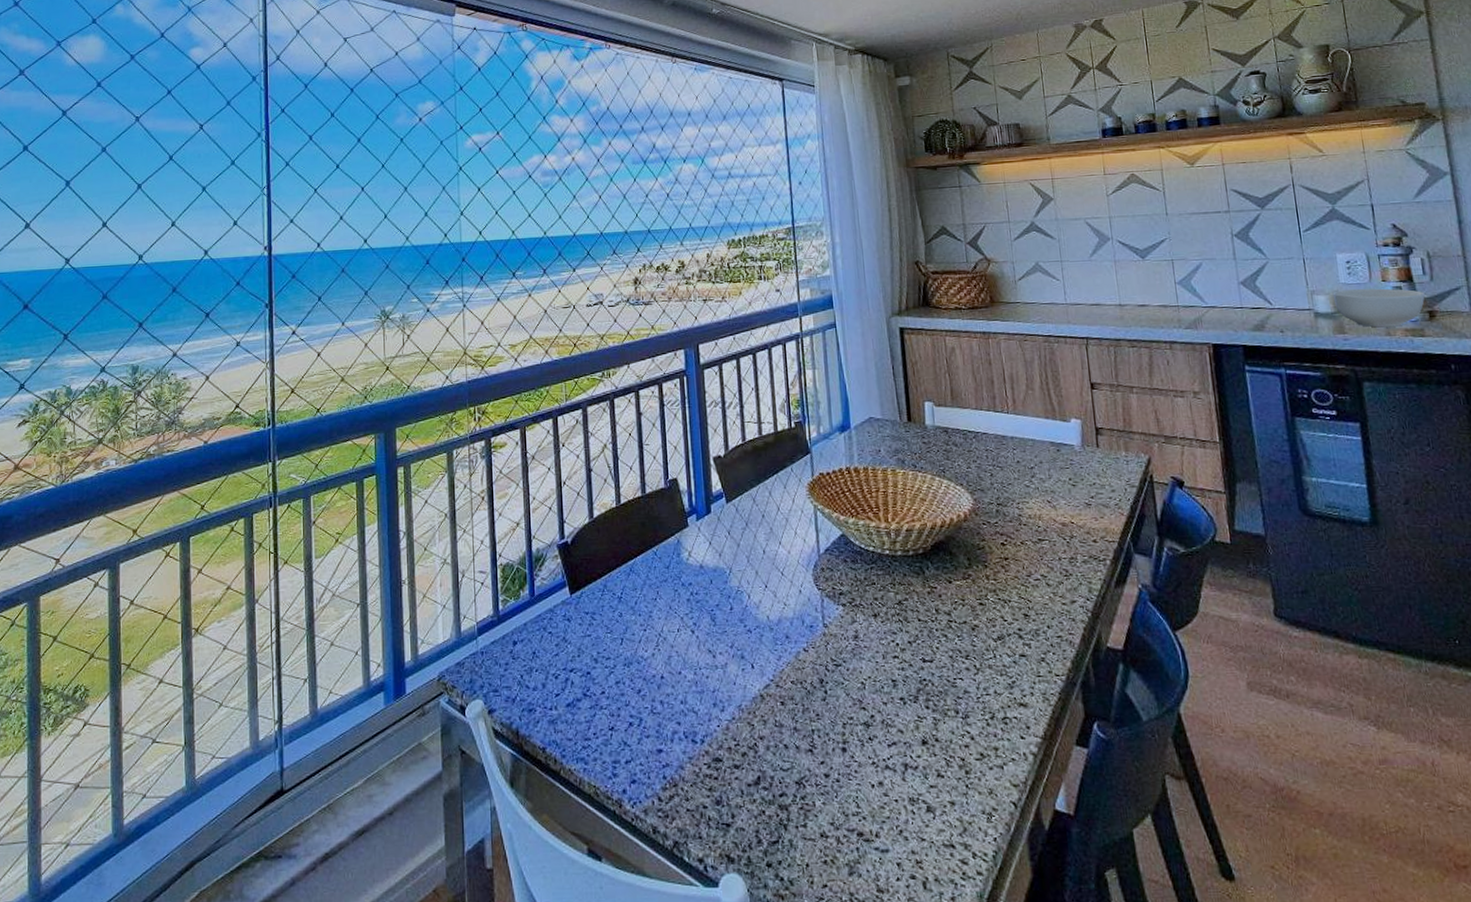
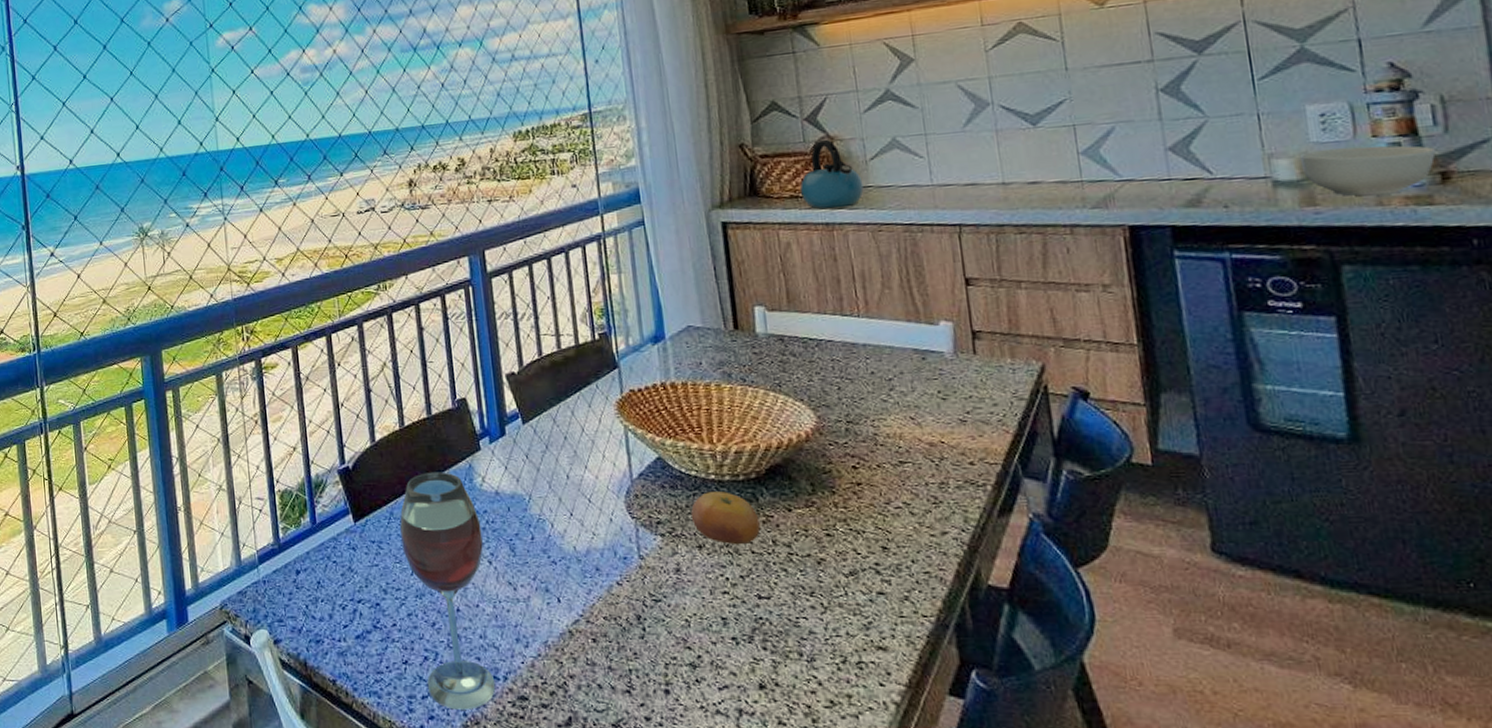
wineglass: none [611,547,694,773] -> present [399,472,496,710]
fruit: none [868,565,926,614] -> present [690,491,761,545]
kettle: none [963,261,1013,320] -> present [800,139,864,210]

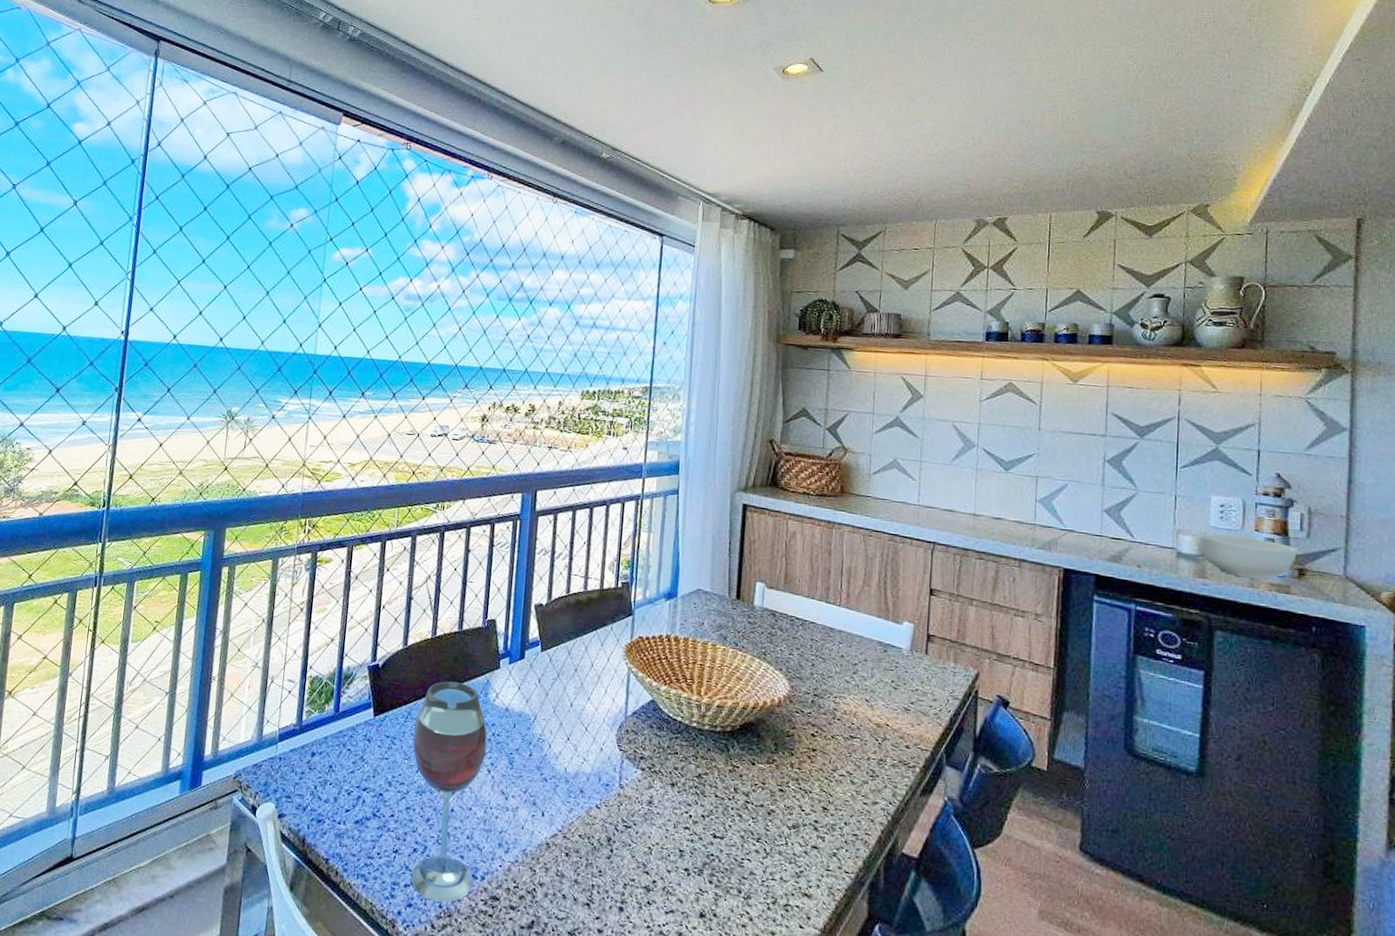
fruit: present [690,491,761,545] -> none [670,737,727,788]
kettle: present [800,139,864,210] -> none [812,449,864,511]

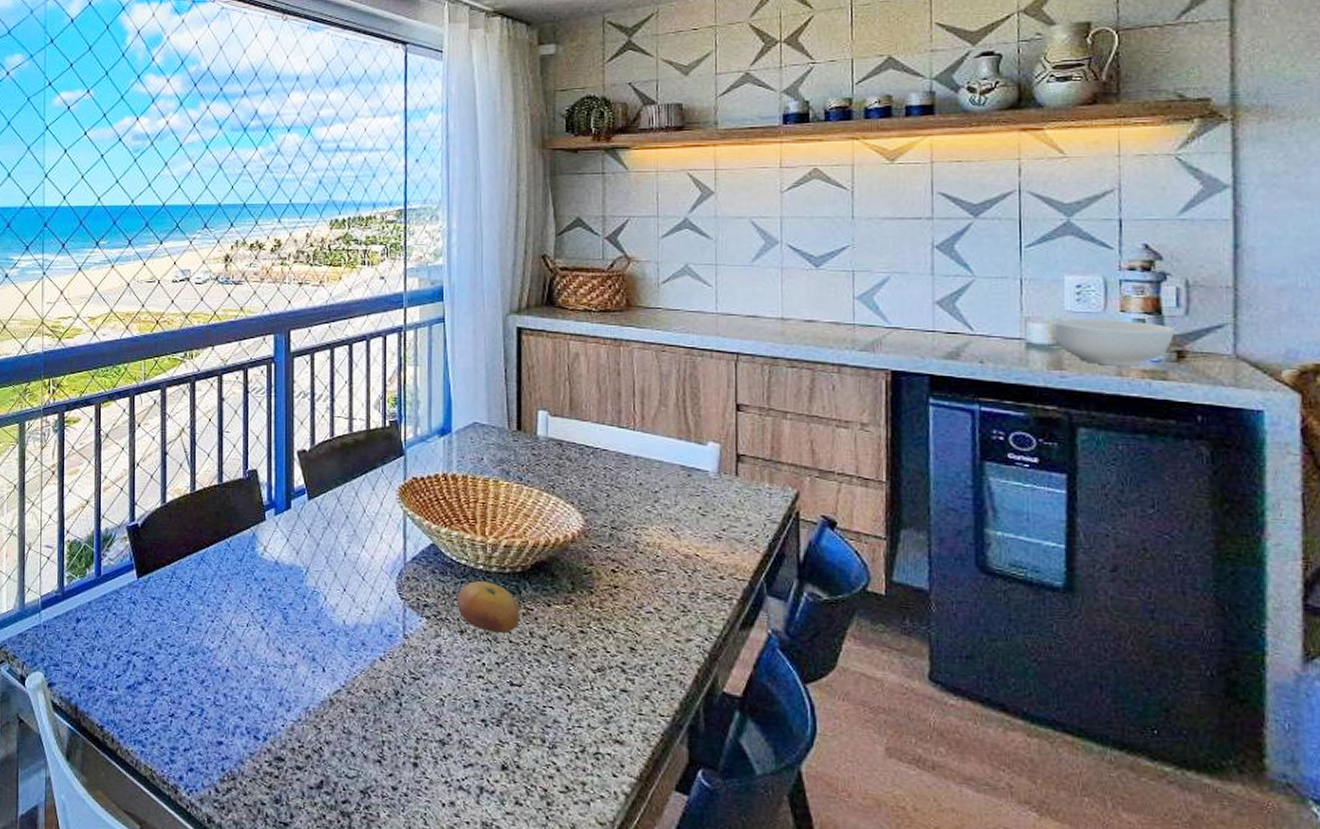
wineglass: present [411,681,488,903] -> none [180,537,258,766]
fruit: none [670,737,727,788] -> present [456,581,520,634]

